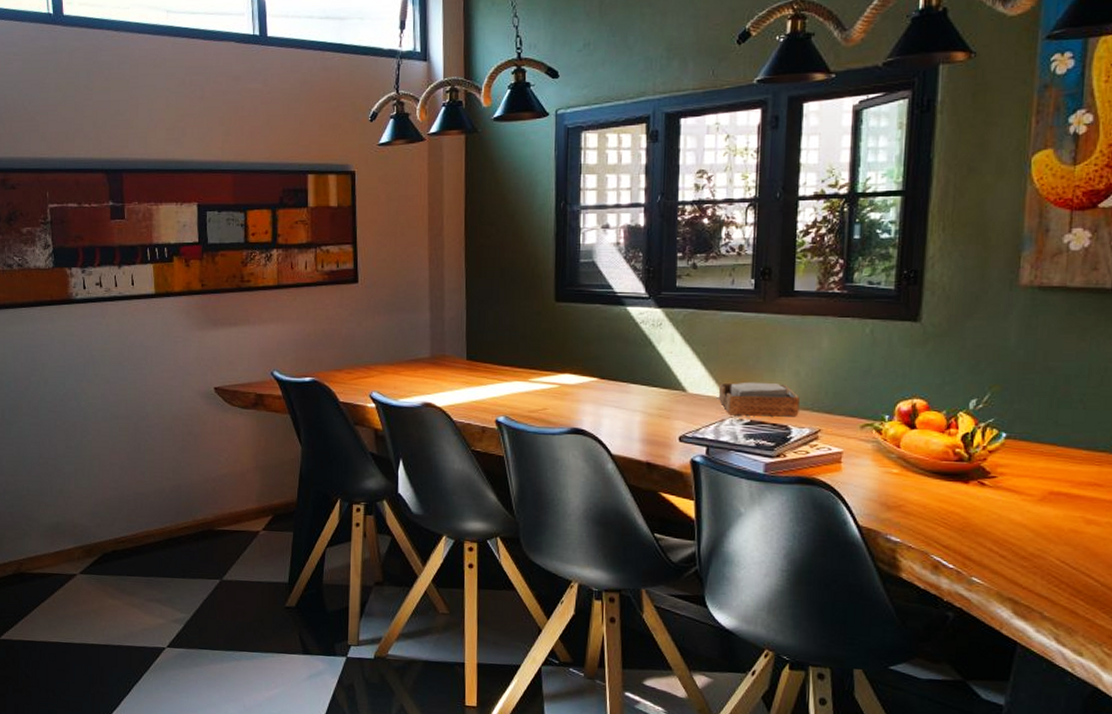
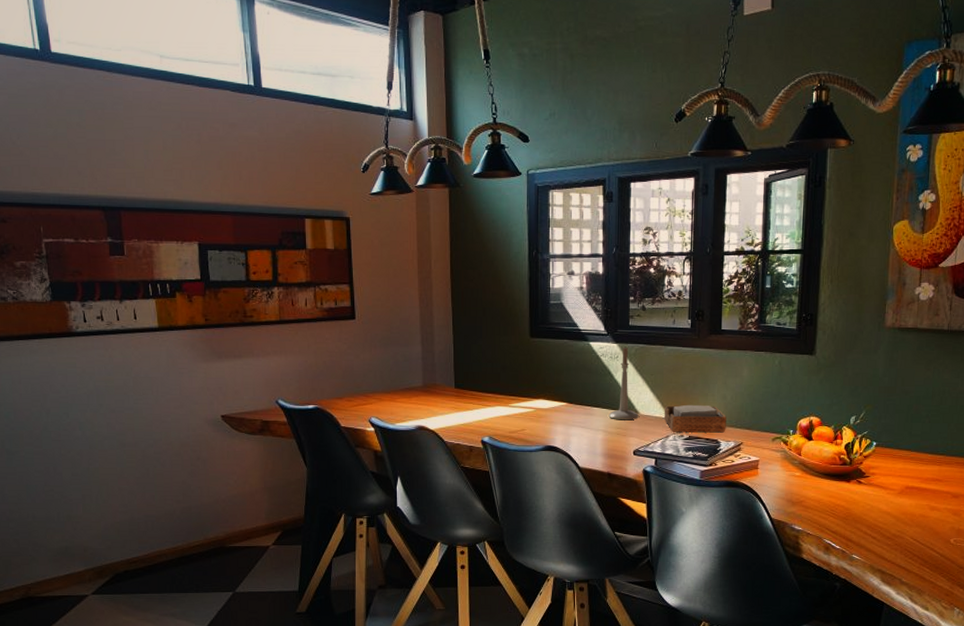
candlestick: none [648,312,687,400] -> present [608,346,639,420]

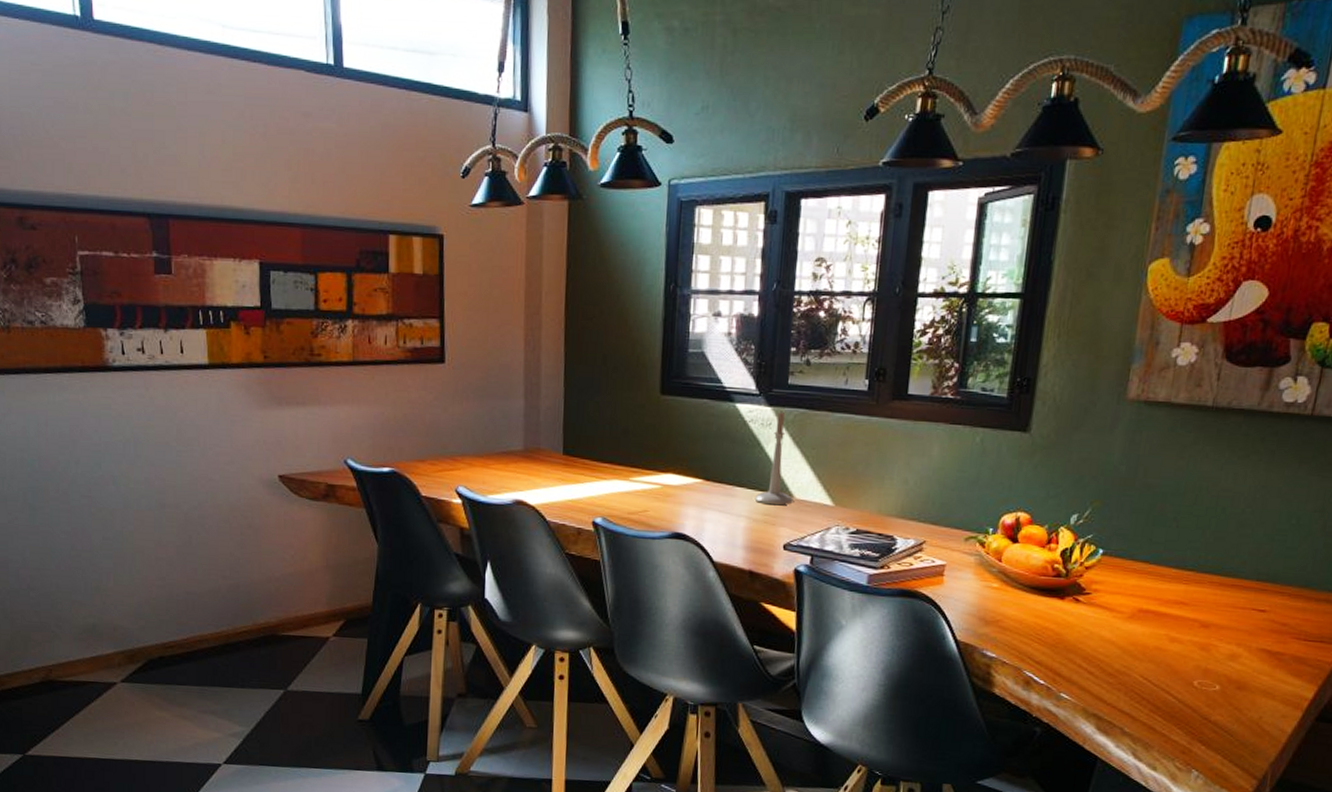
napkin holder: present [663,404,726,433] -> none [825,488,907,527]

